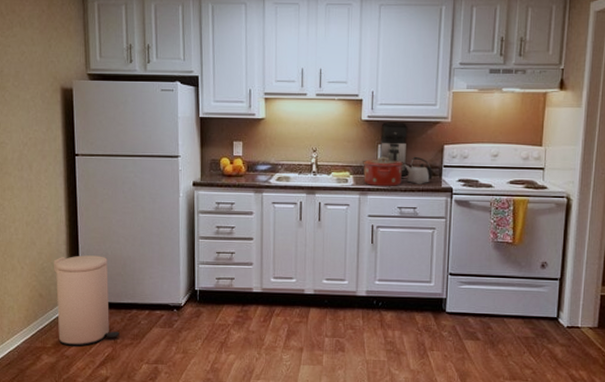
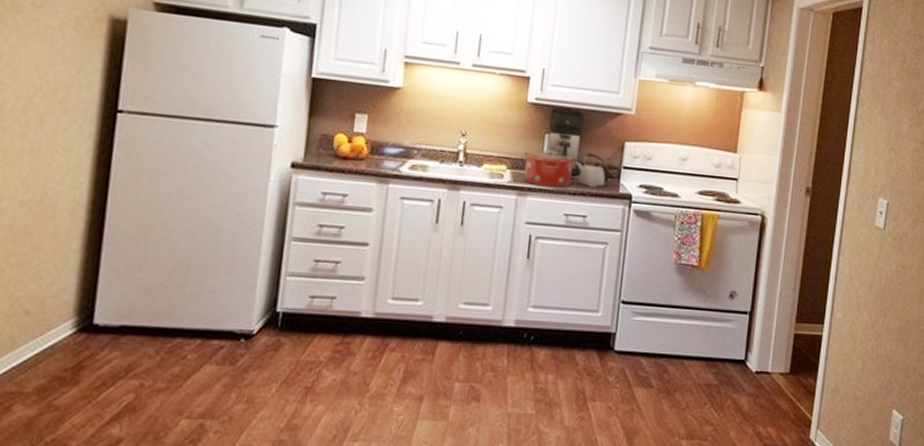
pedal bin: present [54,255,120,347] -> none [46,255,151,392]

